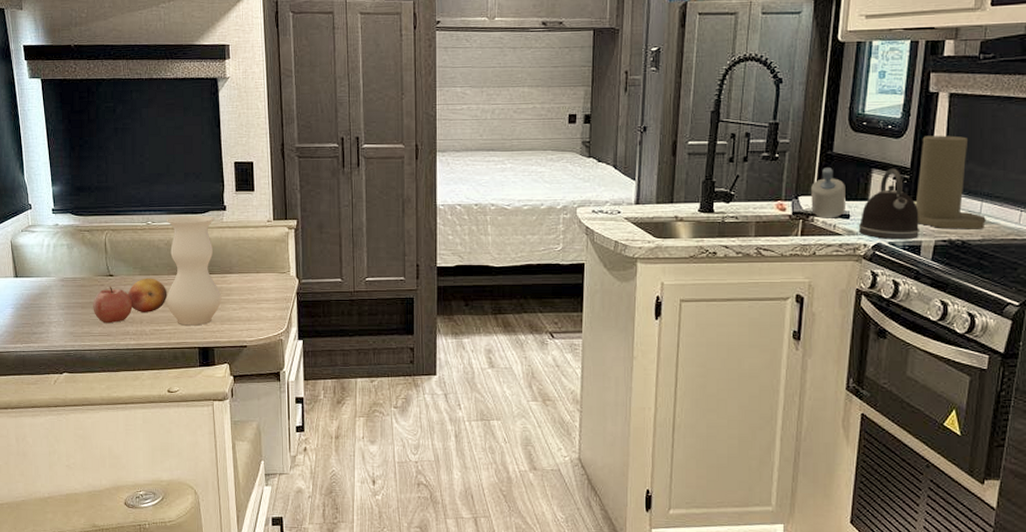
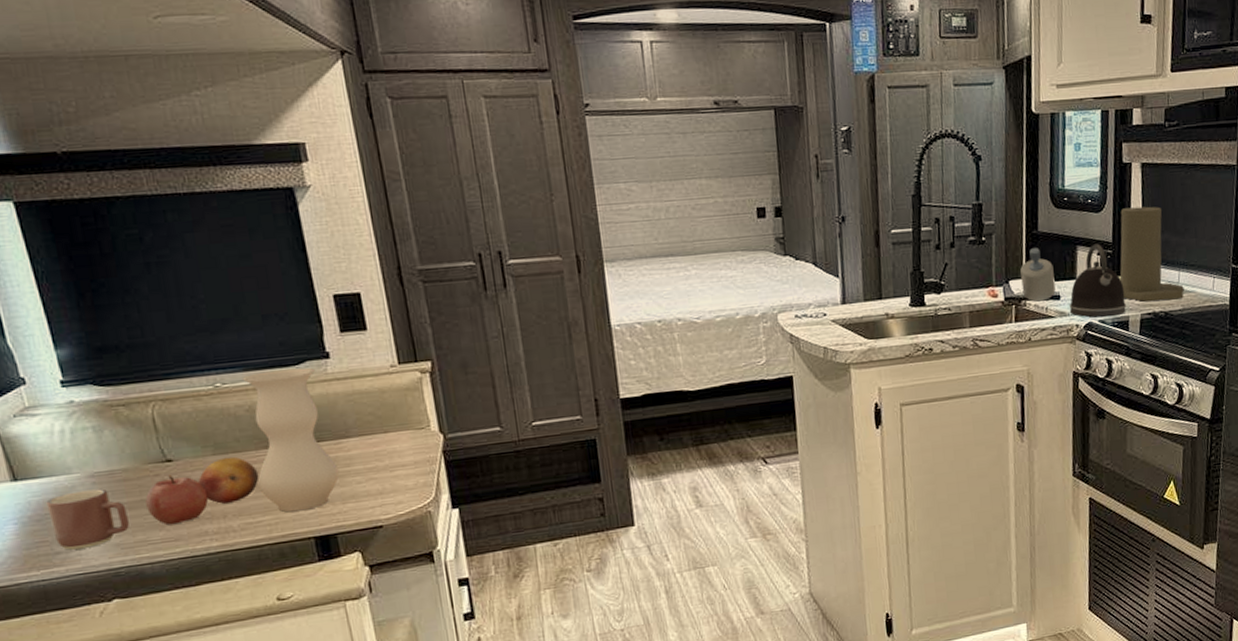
mug: none [32,290,80,332] -> present [46,488,129,550]

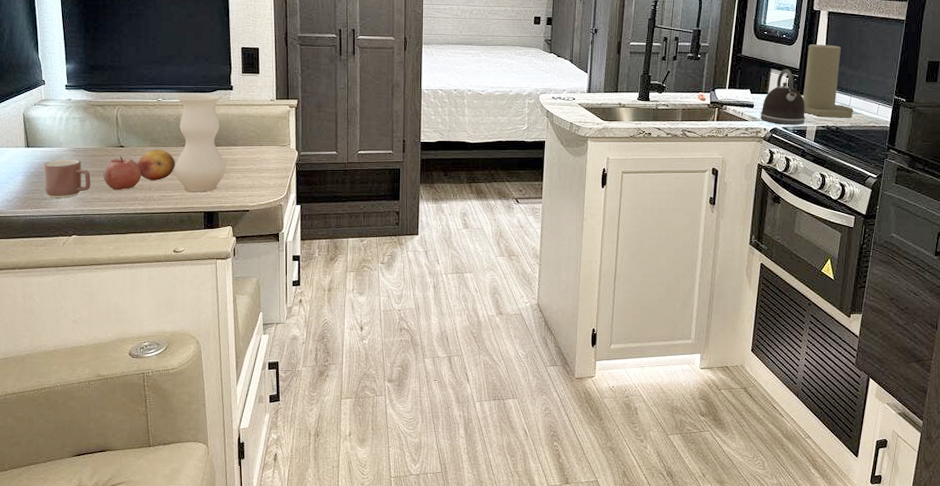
soap dispenser: present [1020,248,1056,302] -> none [725,67,751,107]

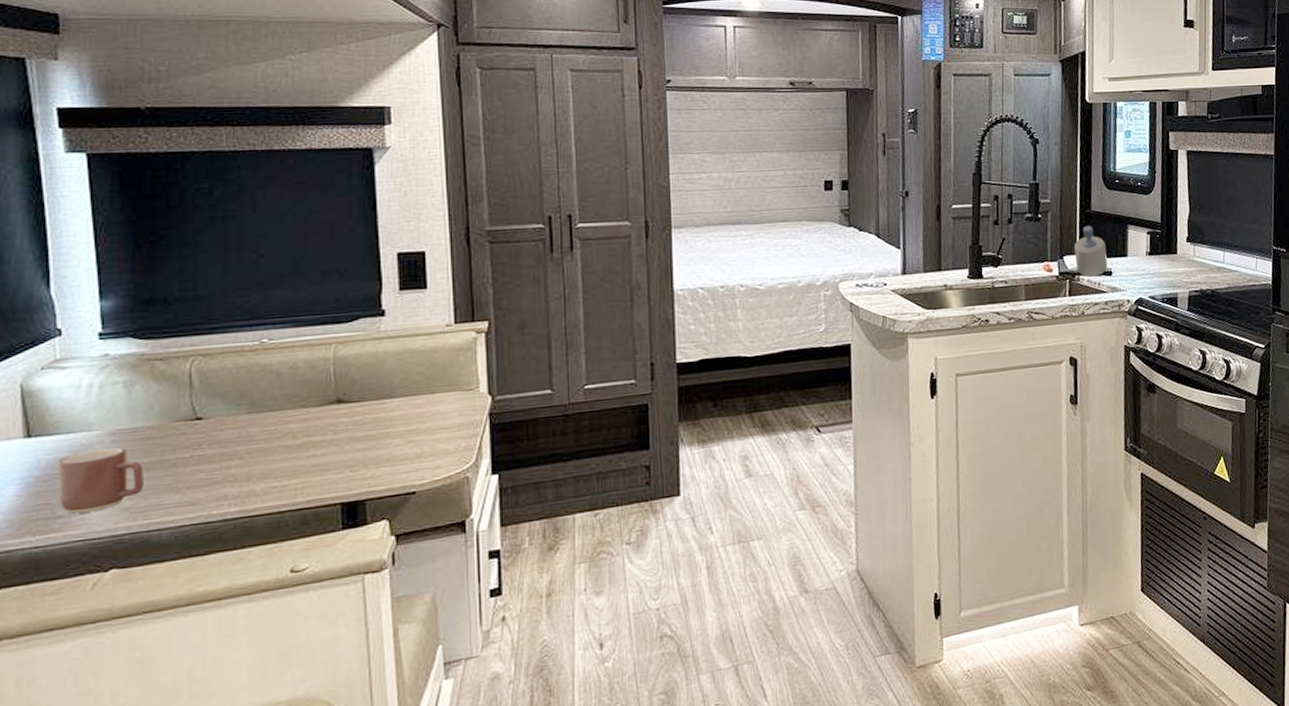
fruit: present [103,156,142,190] -> none [166,433,234,488]
fruit: present [137,149,176,180] -> none [225,415,292,466]
vase: present [173,94,227,192] -> none [289,324,378,476]
soap dispenser: none [725,67,751,107] -> present [1074,226,1108,277]
kettle: present [760,69,806,125] -> none [1120,223,1176,293]
paper towel: present [802,44,854,118] -> none [1168,190,1229,280]

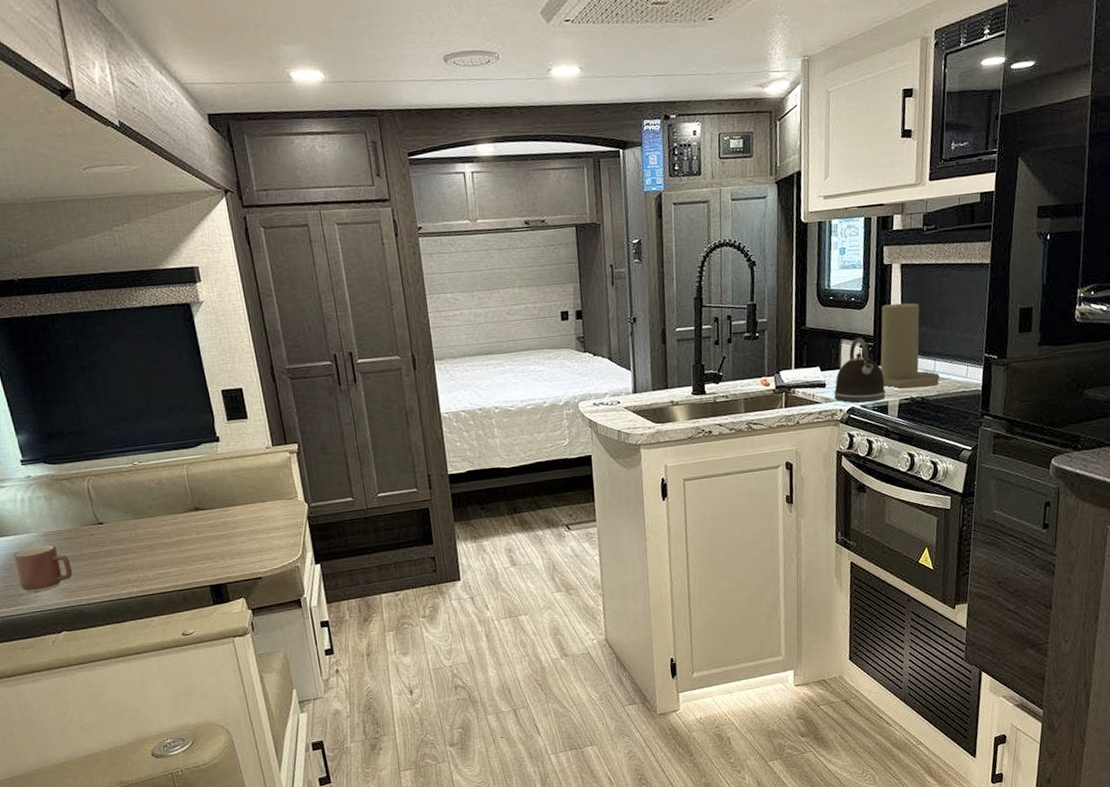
soap dispenser: present [1074,226,1108,277] -> none [790,342,822,390]
kettle: none [1120,223,1176,293] -> present [833,337,886,403]
paper towel: none [1168,190,1229,280] -> present [880,303,940,388]

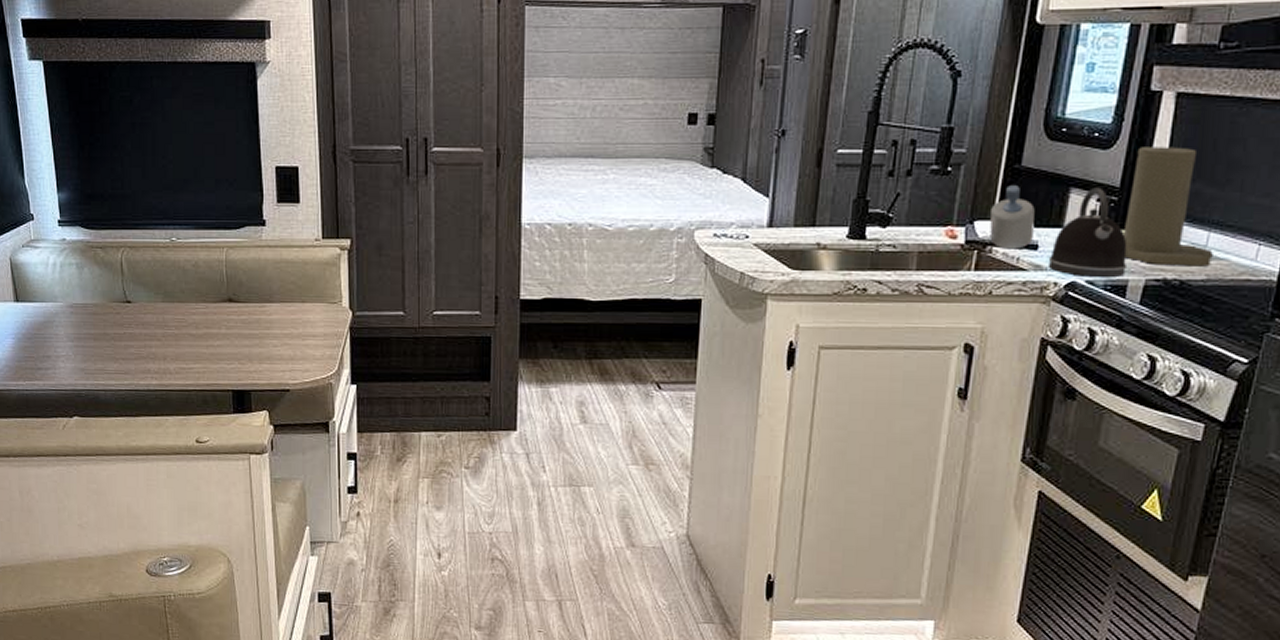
mug: present [12,545,73,593] -> none [36,318,93,368]
soap dispenser: none [790,342,822,390] -> present [989,185,1035,249]

